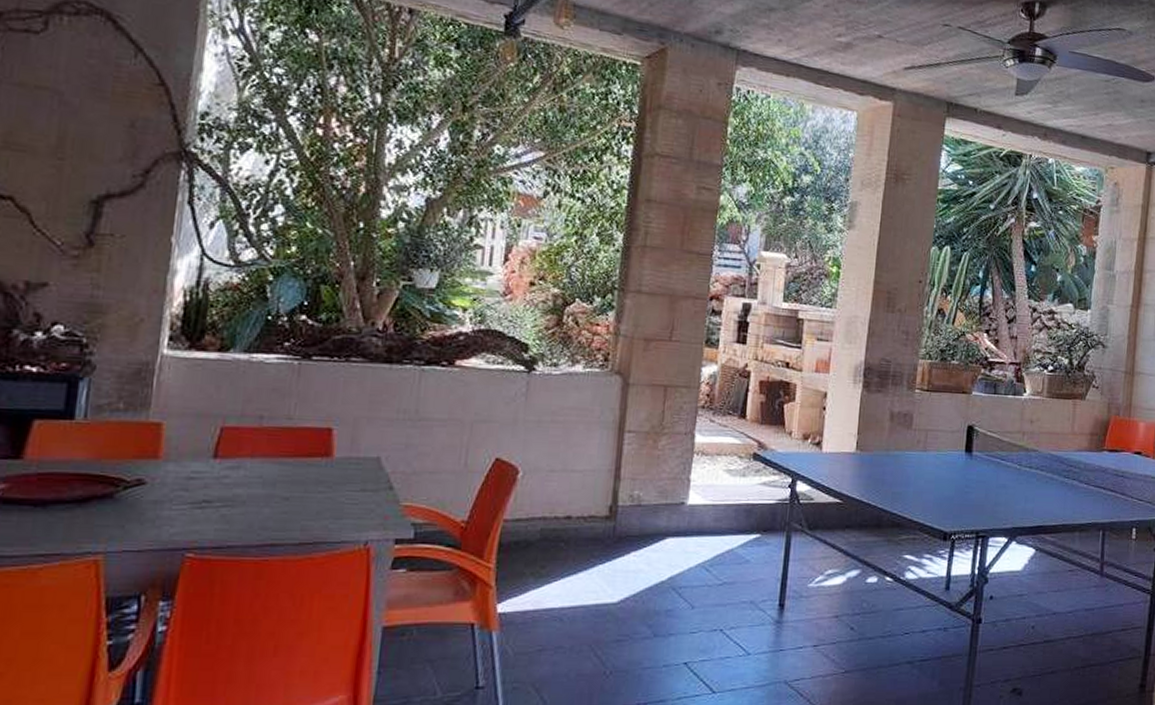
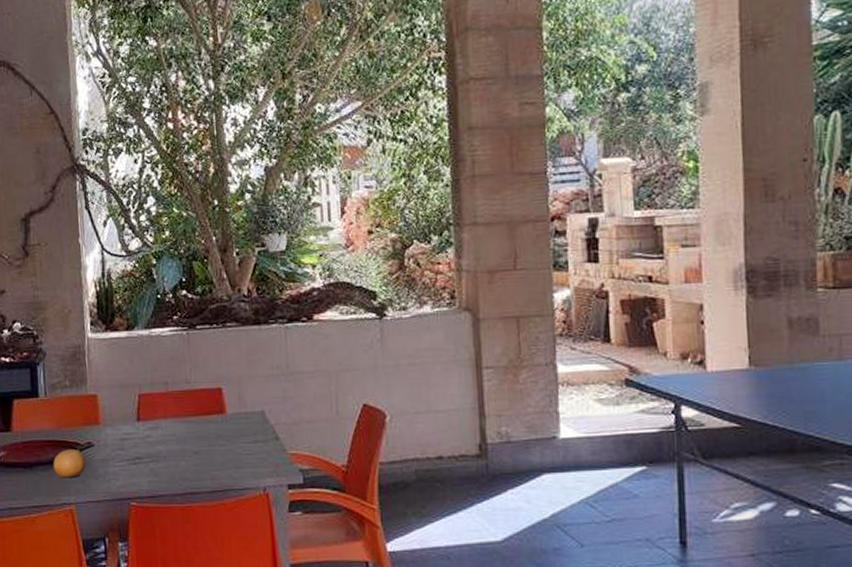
fruit: none [79,485,132,522] -> present [53,448,87,478]

